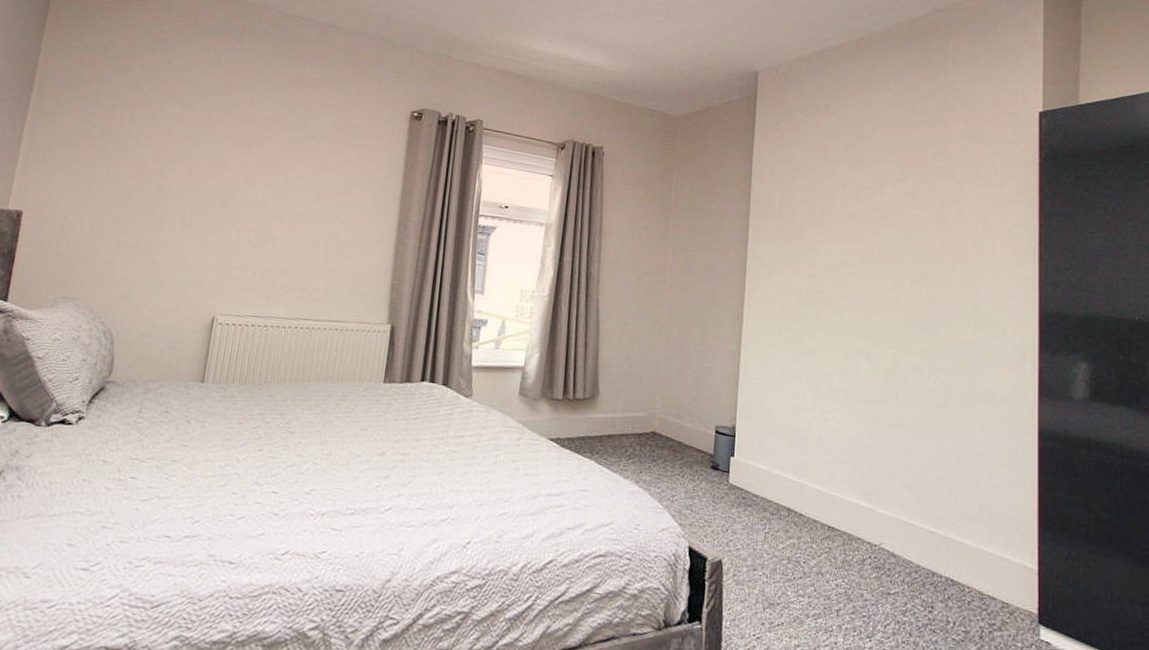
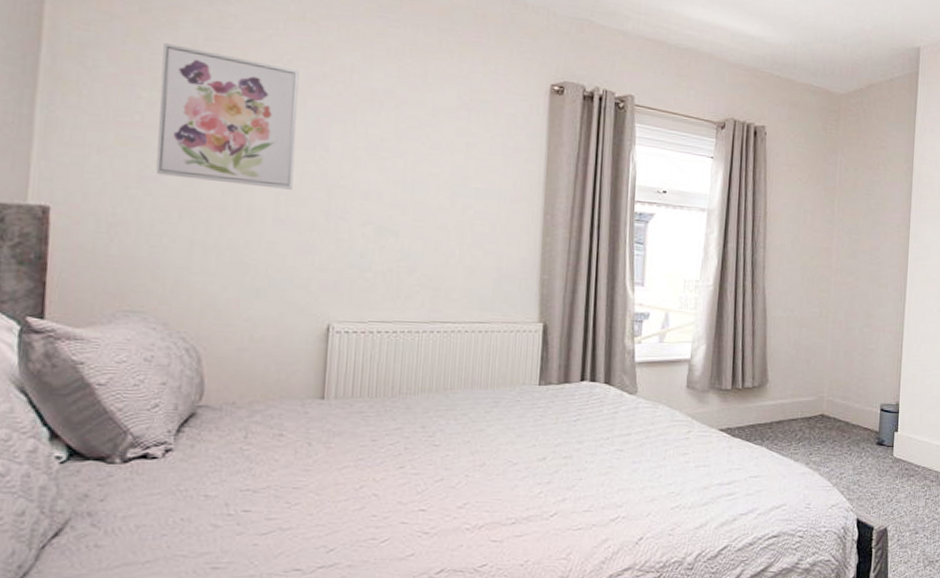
wall art: none [99,83,212,201] -> present [156,43,299,190]

